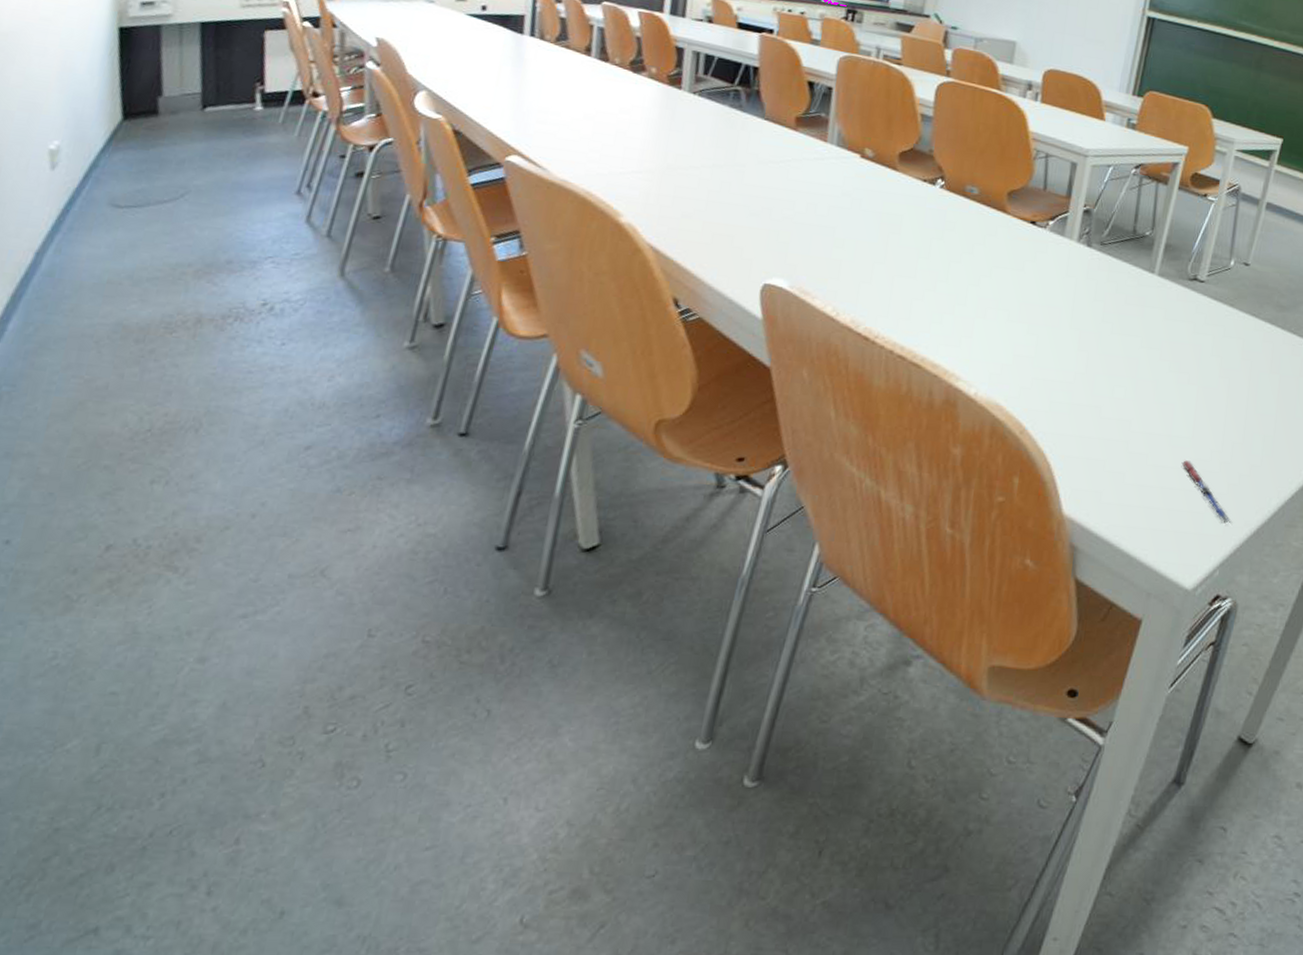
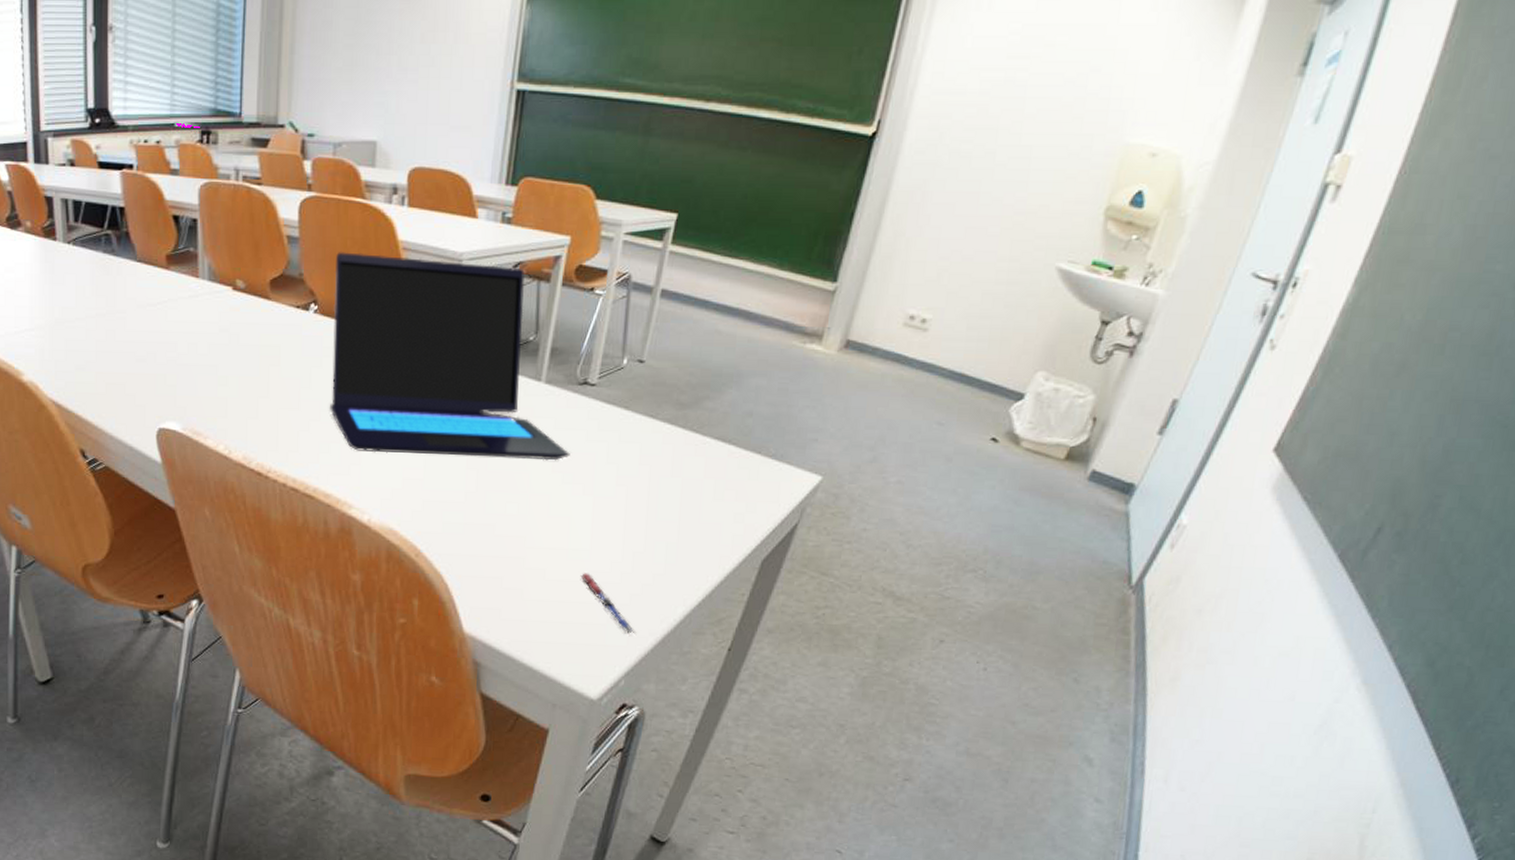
laptop: none [946,135,1178,350] -> present [330,252,570,461]

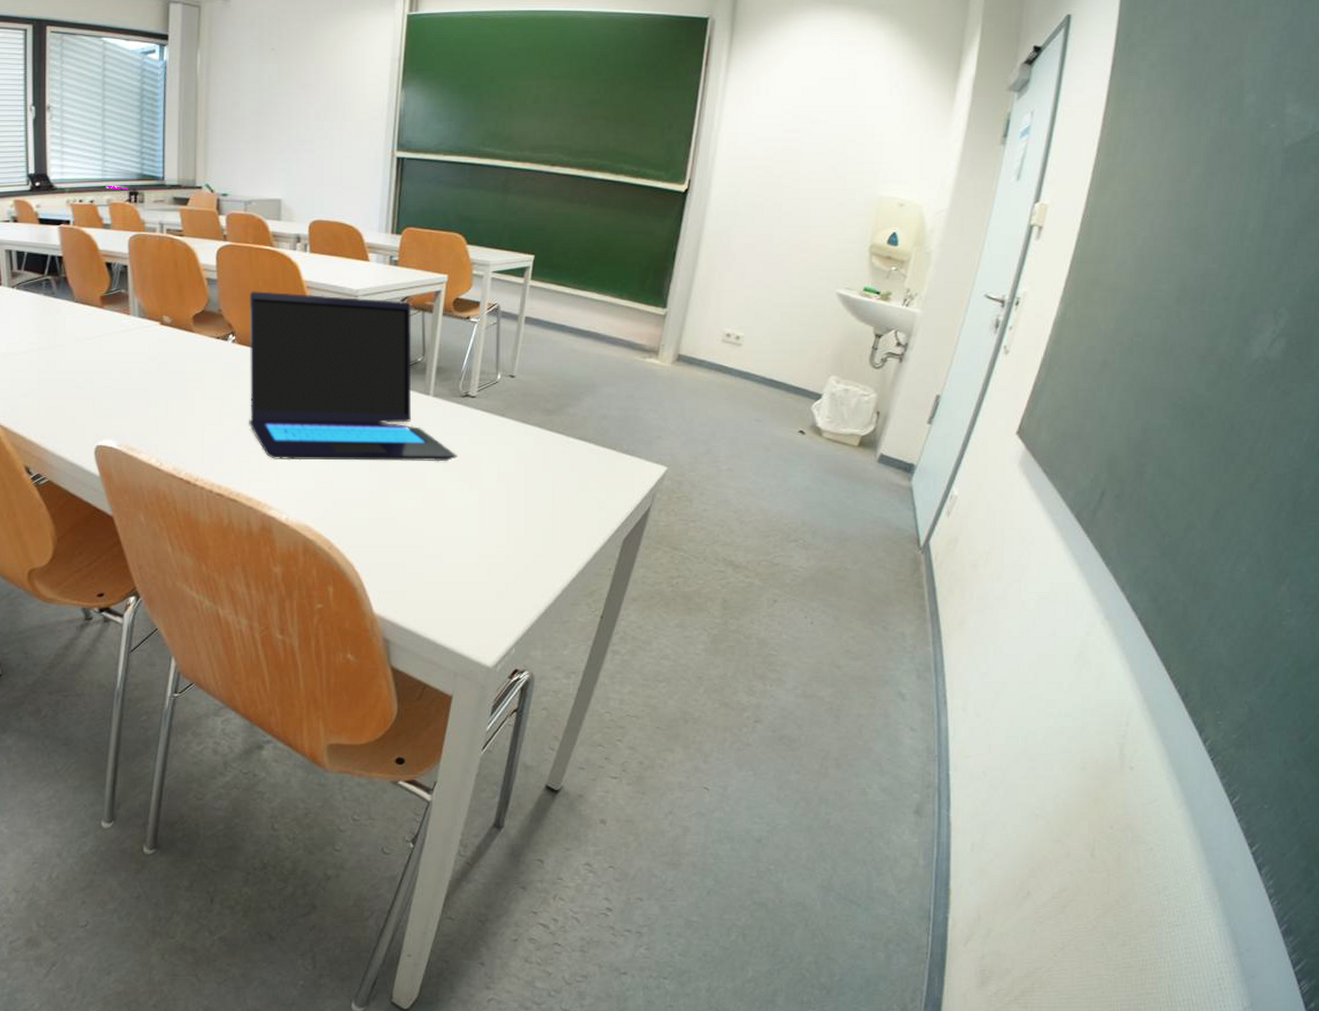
pen: present [580,573,637,634] -> none [472,557,523,608]

